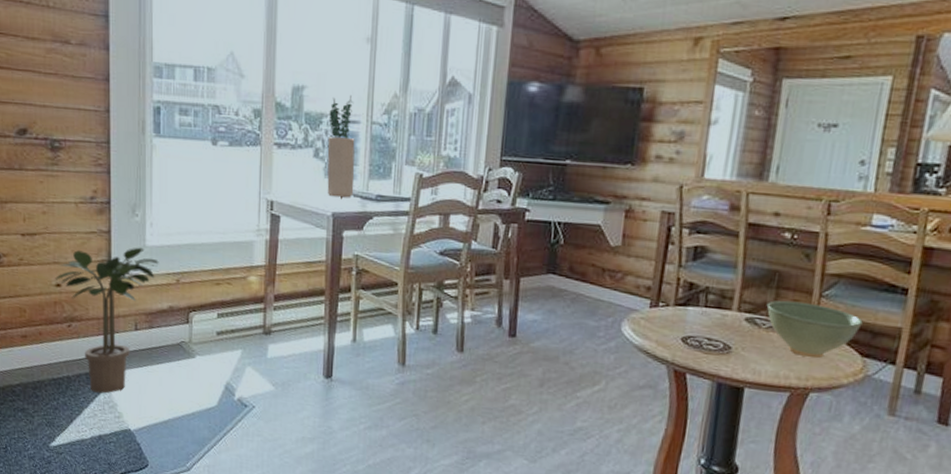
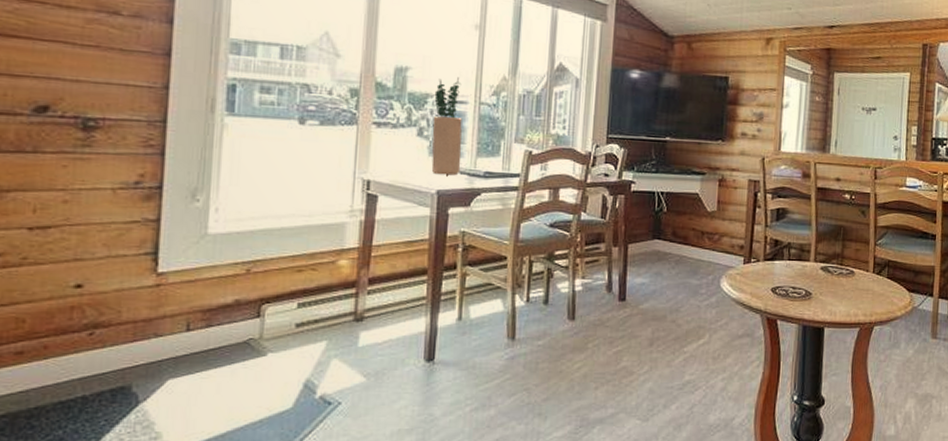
potted plant: present [55,247,159,393] -> none [74,235,224,412]
bowl: present [766,300,863,359] -> none [836,250,907,297]

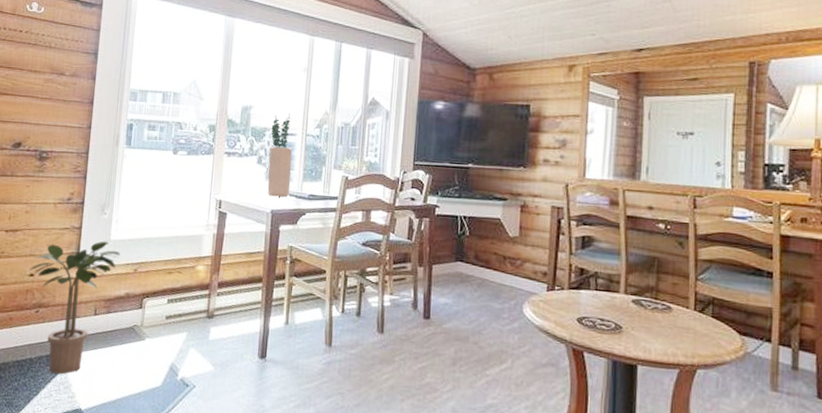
potted plant: none [74,235,224,412] -> present [29,241,121,374]

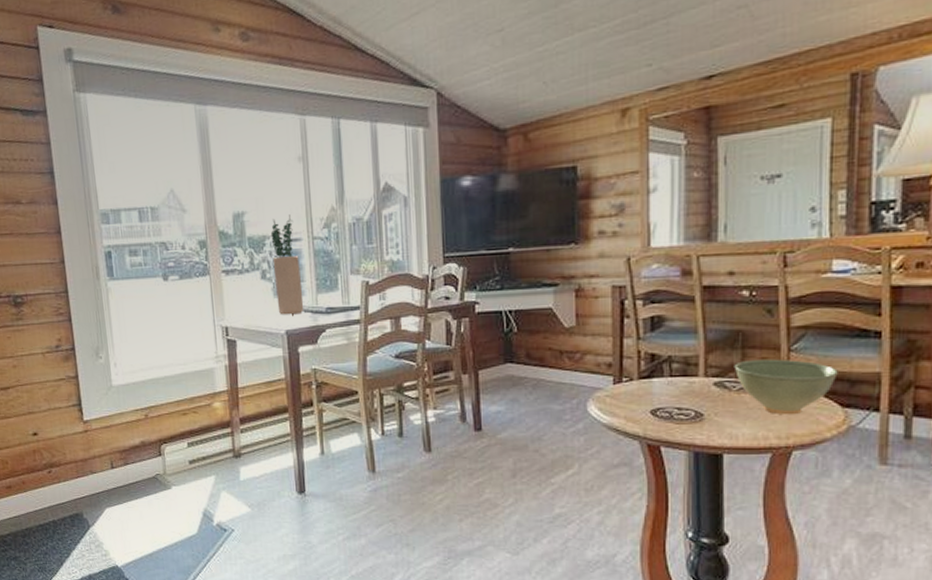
potted plant: present [29,241,121,374] -> none [31,388,127,534]
bowl: none [649,283,737,337] -> present [734,359,838,415]

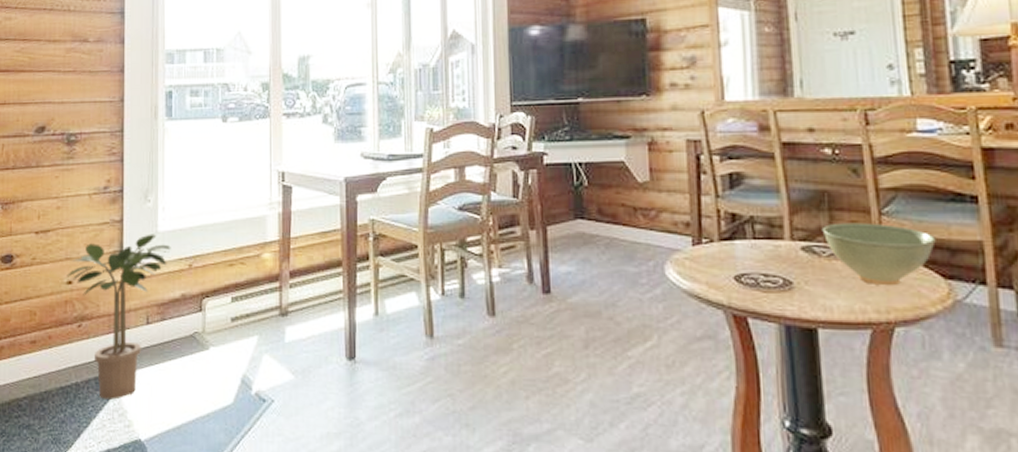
potted plant: none [31,388,127,534] -> present [67,234,171,400]
vase: present [270,214,304,315] -> none [335,59,365,161]

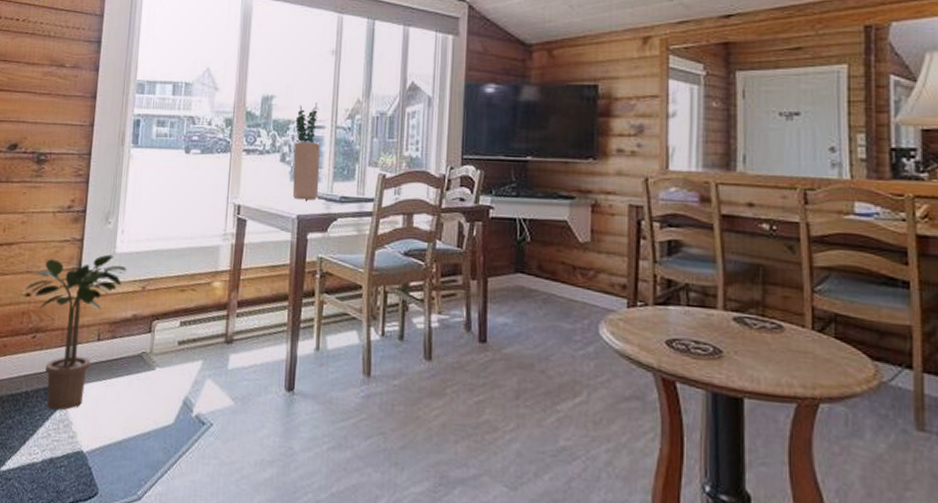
vase: none [335,59,365,161] -> present [292,102,320,201]
bowl: present [821,222,936,286] -> none [754,297,865,363]

